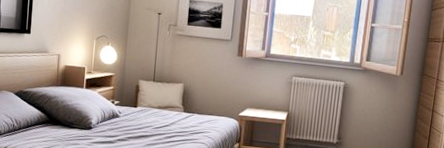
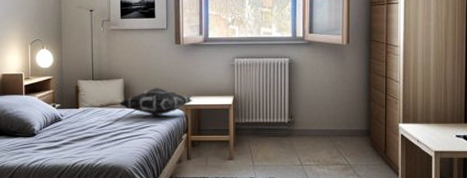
decorative pillow: none [177,96,249,124] -> present [120,88,193,116]

